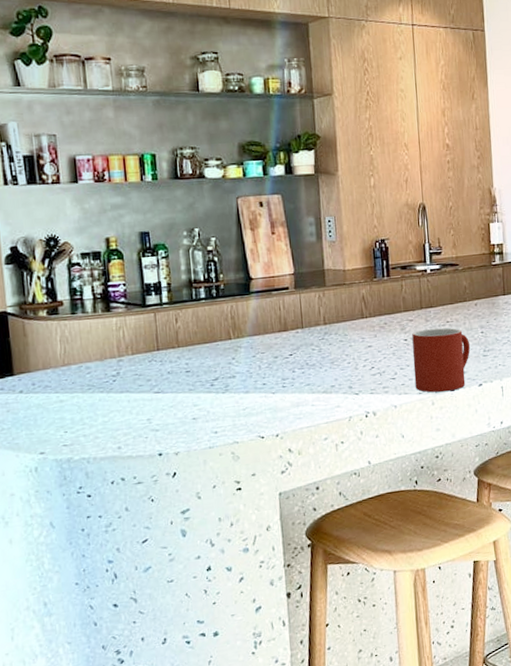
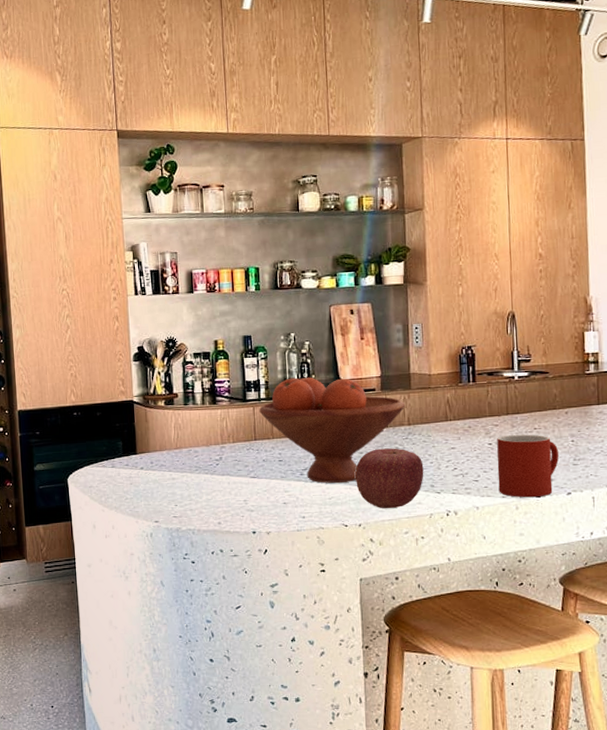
fruit bowl: none [161,276,320,393] -> present [259,377,405,483]
apple: none [270,349,342,416] -> present [355,448,424,509]

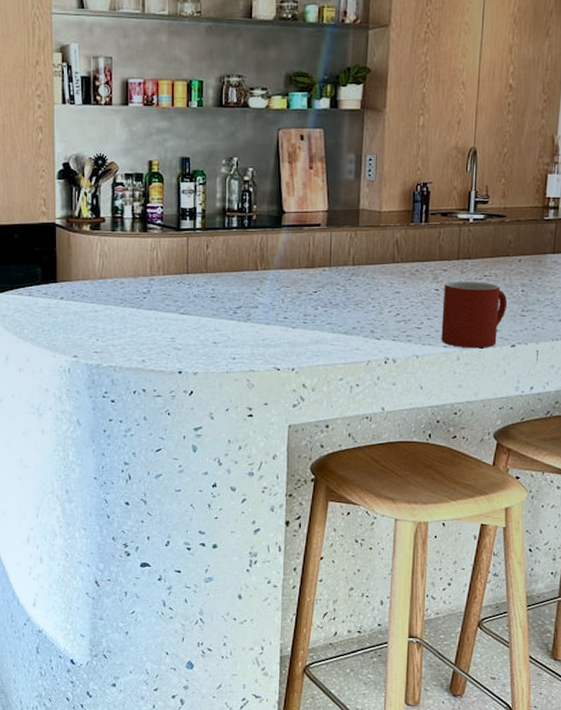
fruit bowl: present [259,377,405,483] -> none [194,207,351,323]
apple: present [355,448,424,509] -> none [292,289,365,354]

